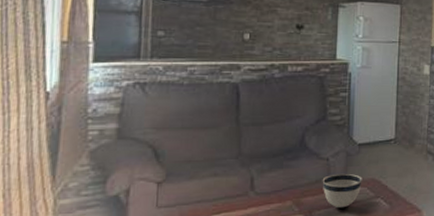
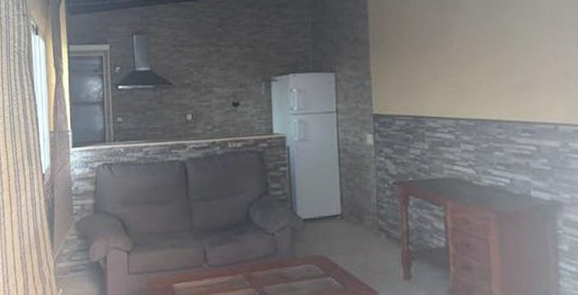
bowl: present [322,173,362,208] -> none [270,249,310,285]

